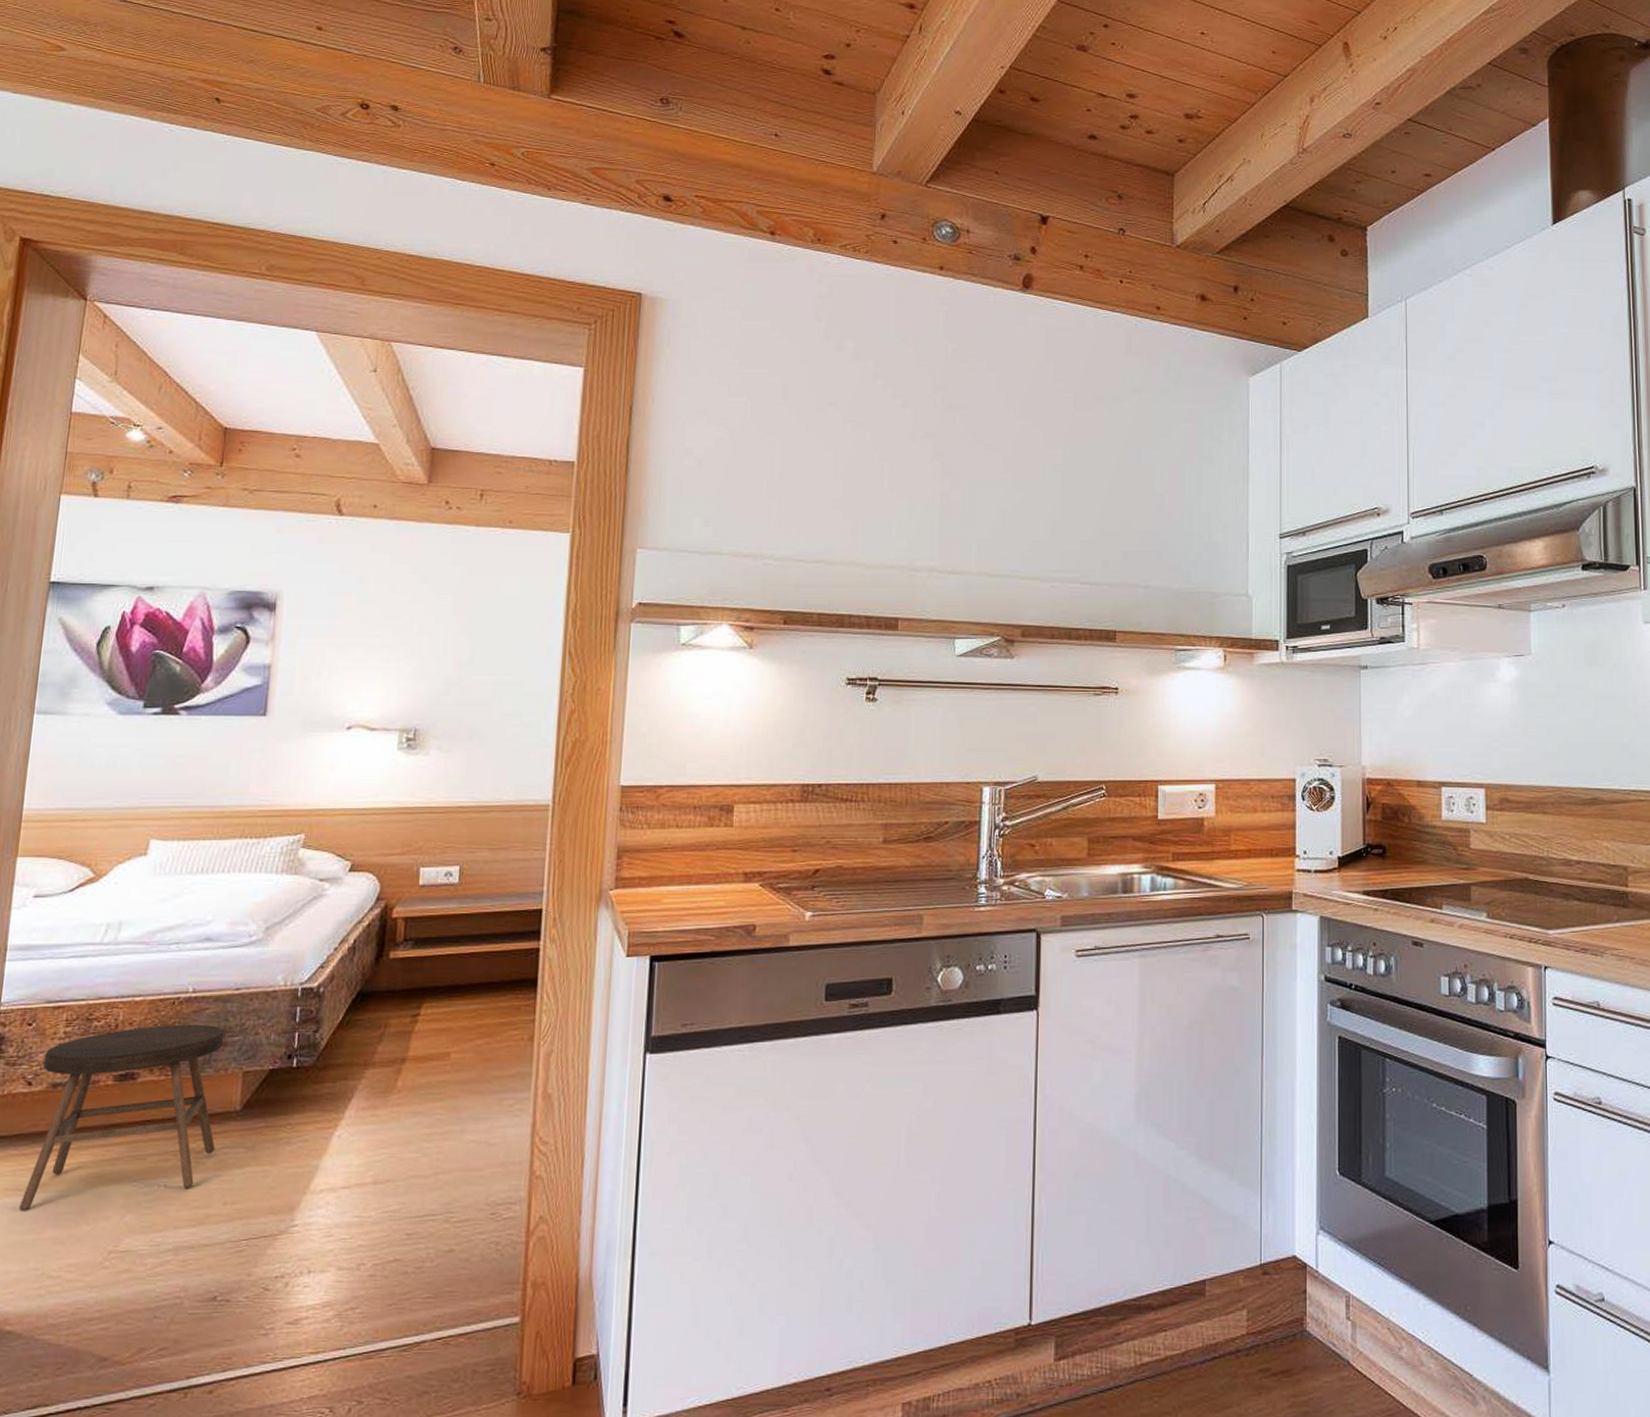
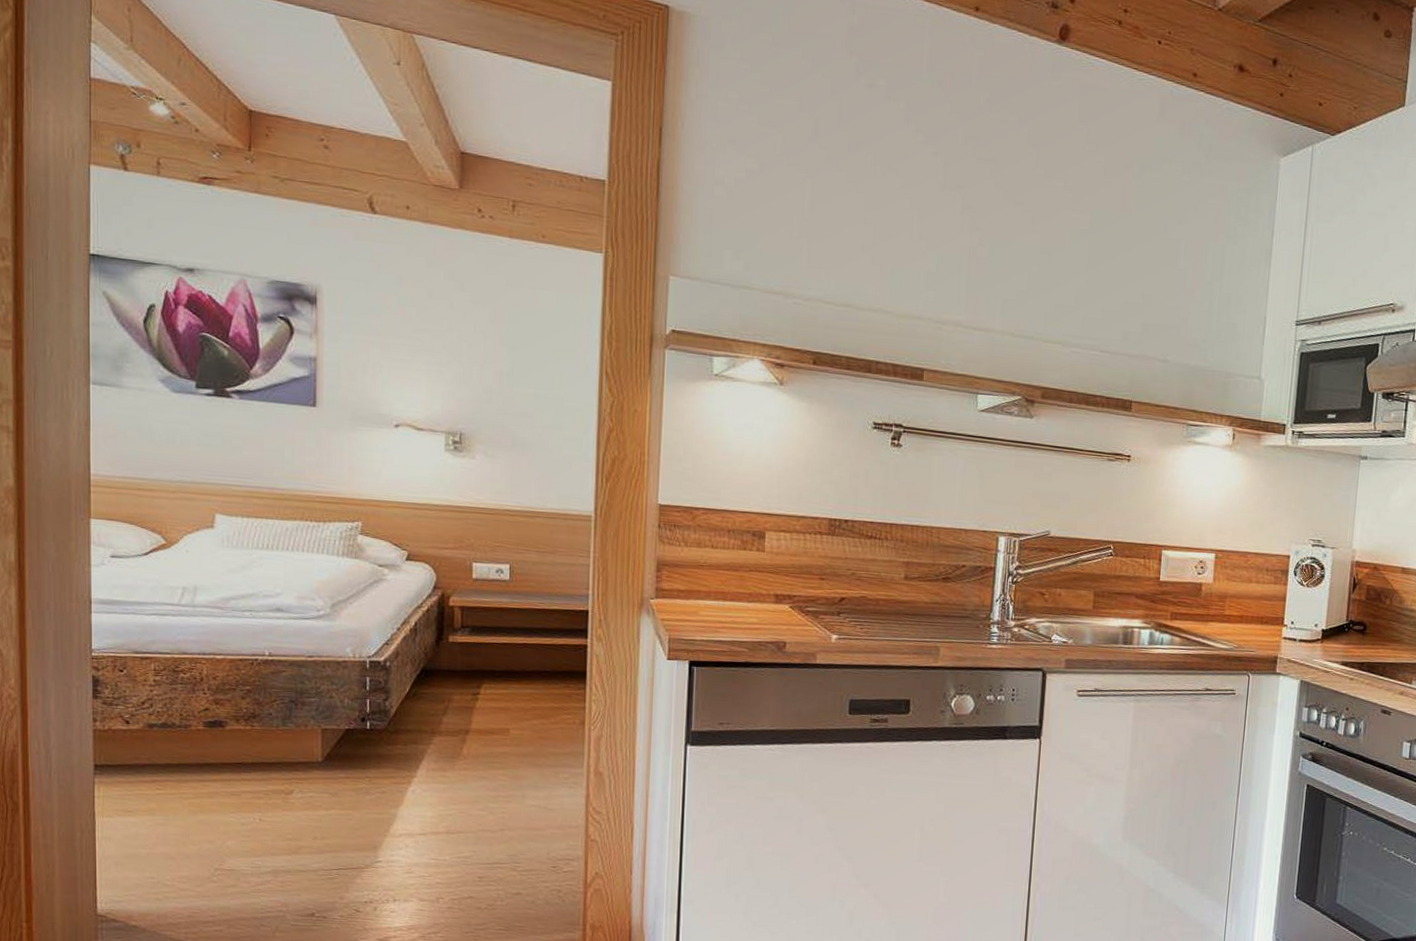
stool: present [19,1024,225,1211] -> none [131,682,302,830]

